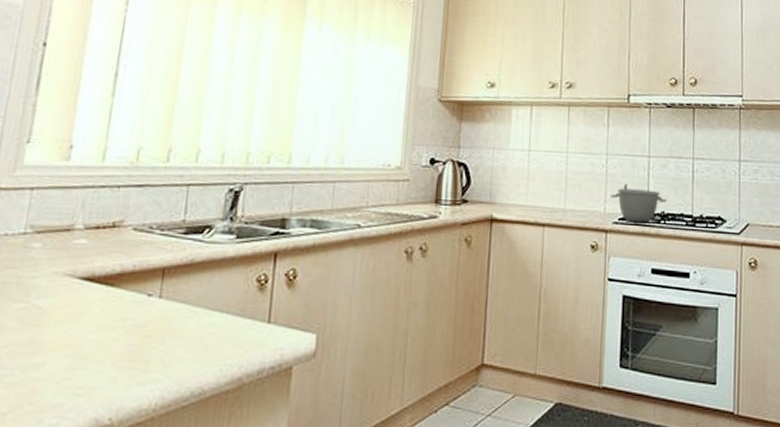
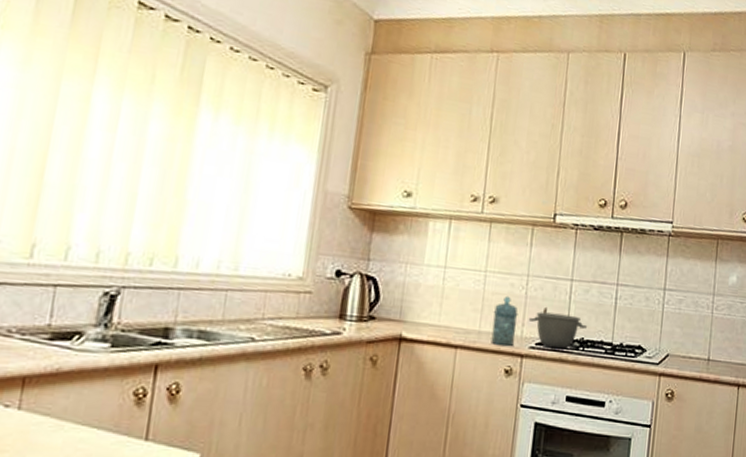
canister: none [576,174,600,222] -> present [491,296,519,346]

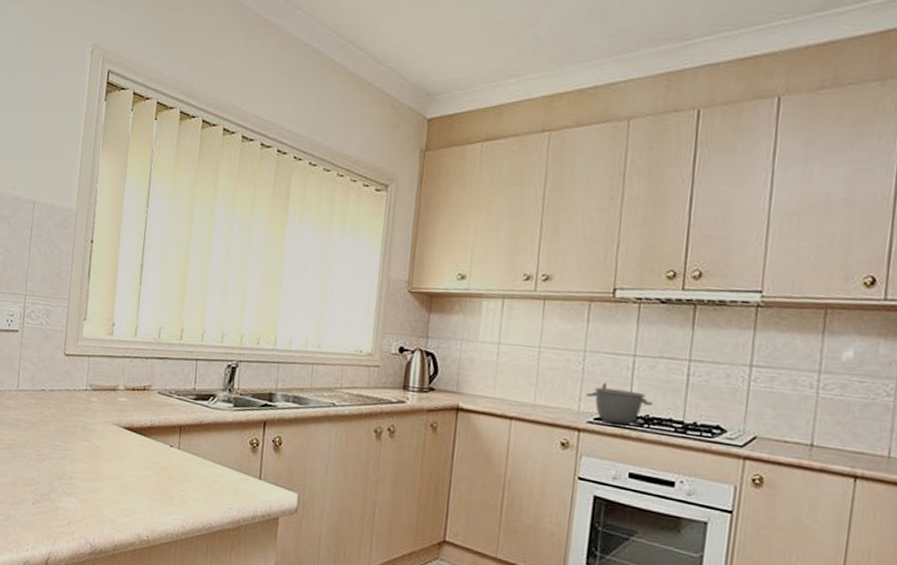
canister: present [491,296,519,346] -> none [546,371,575,420]

